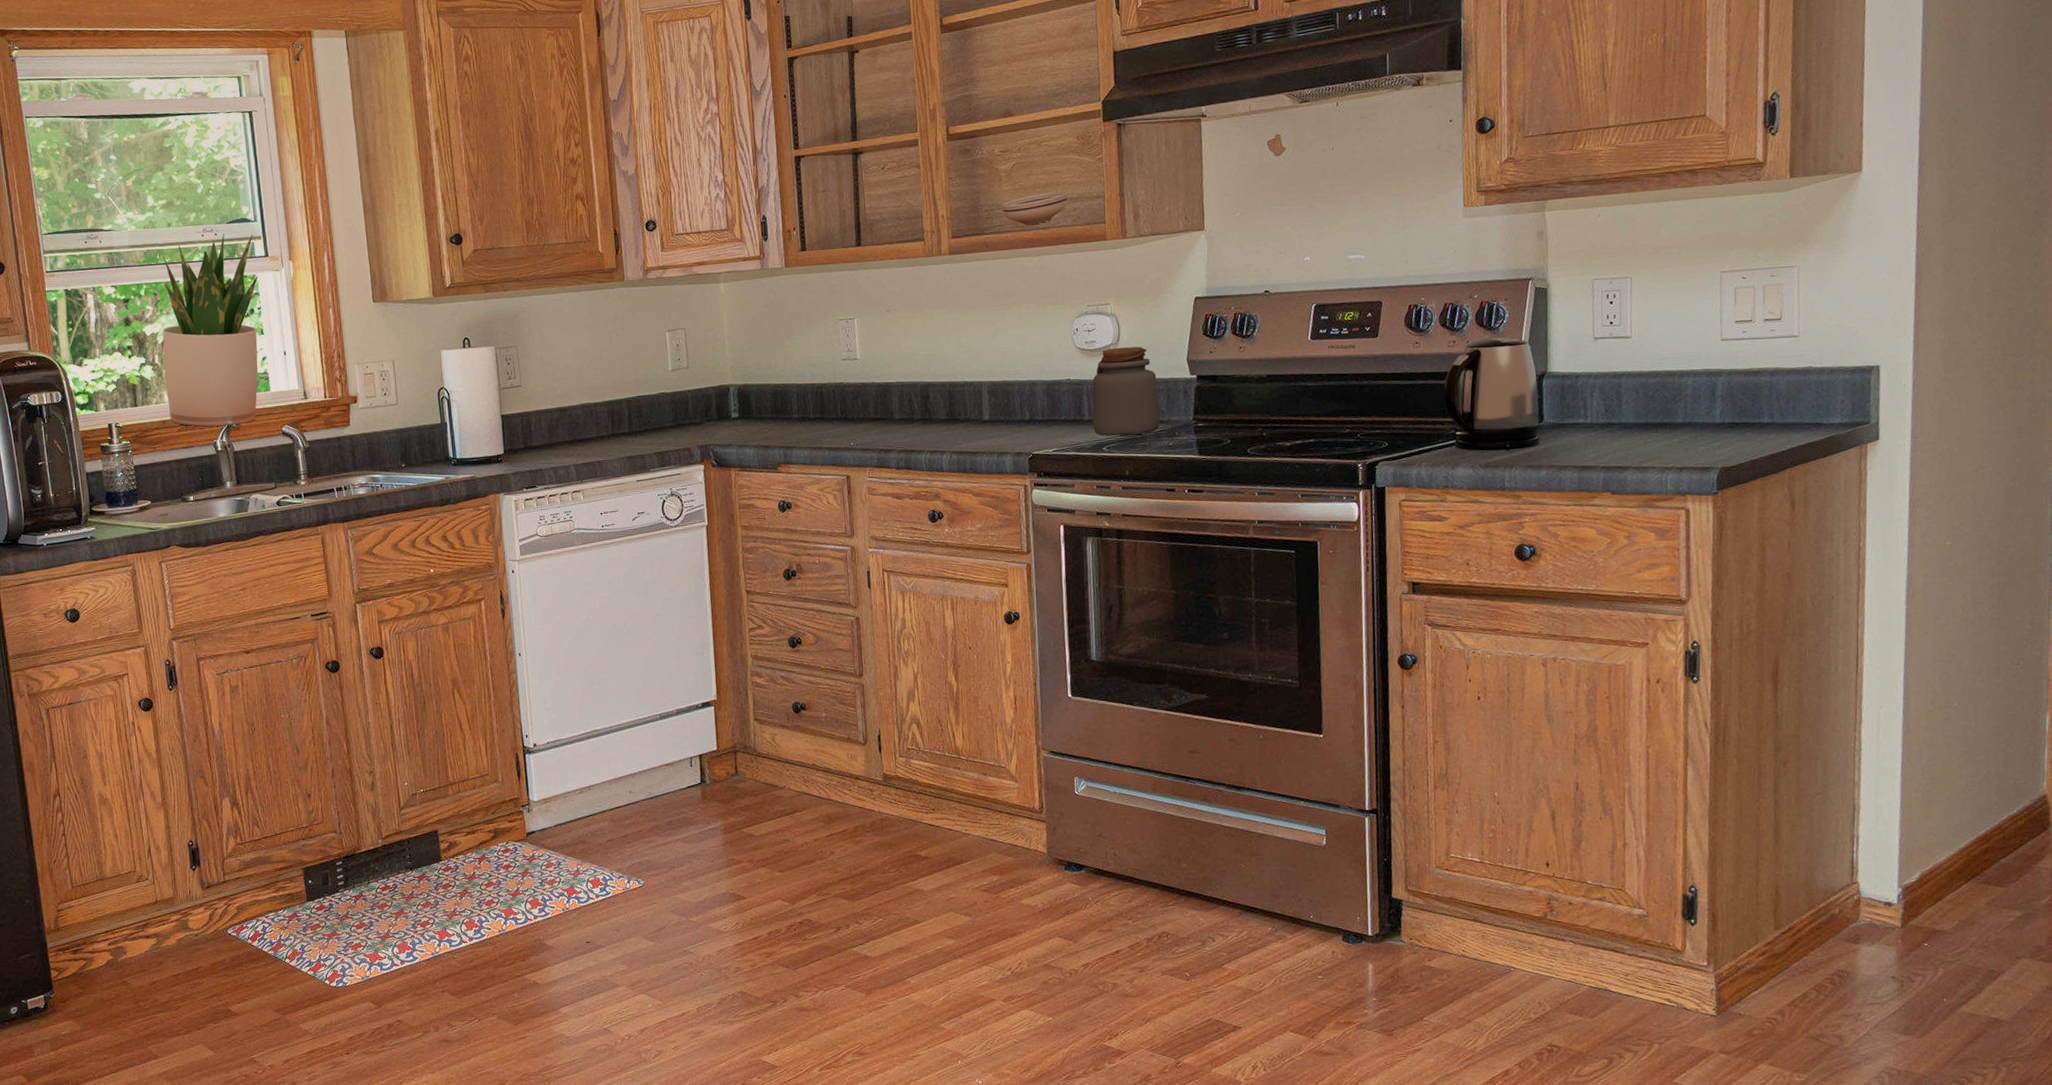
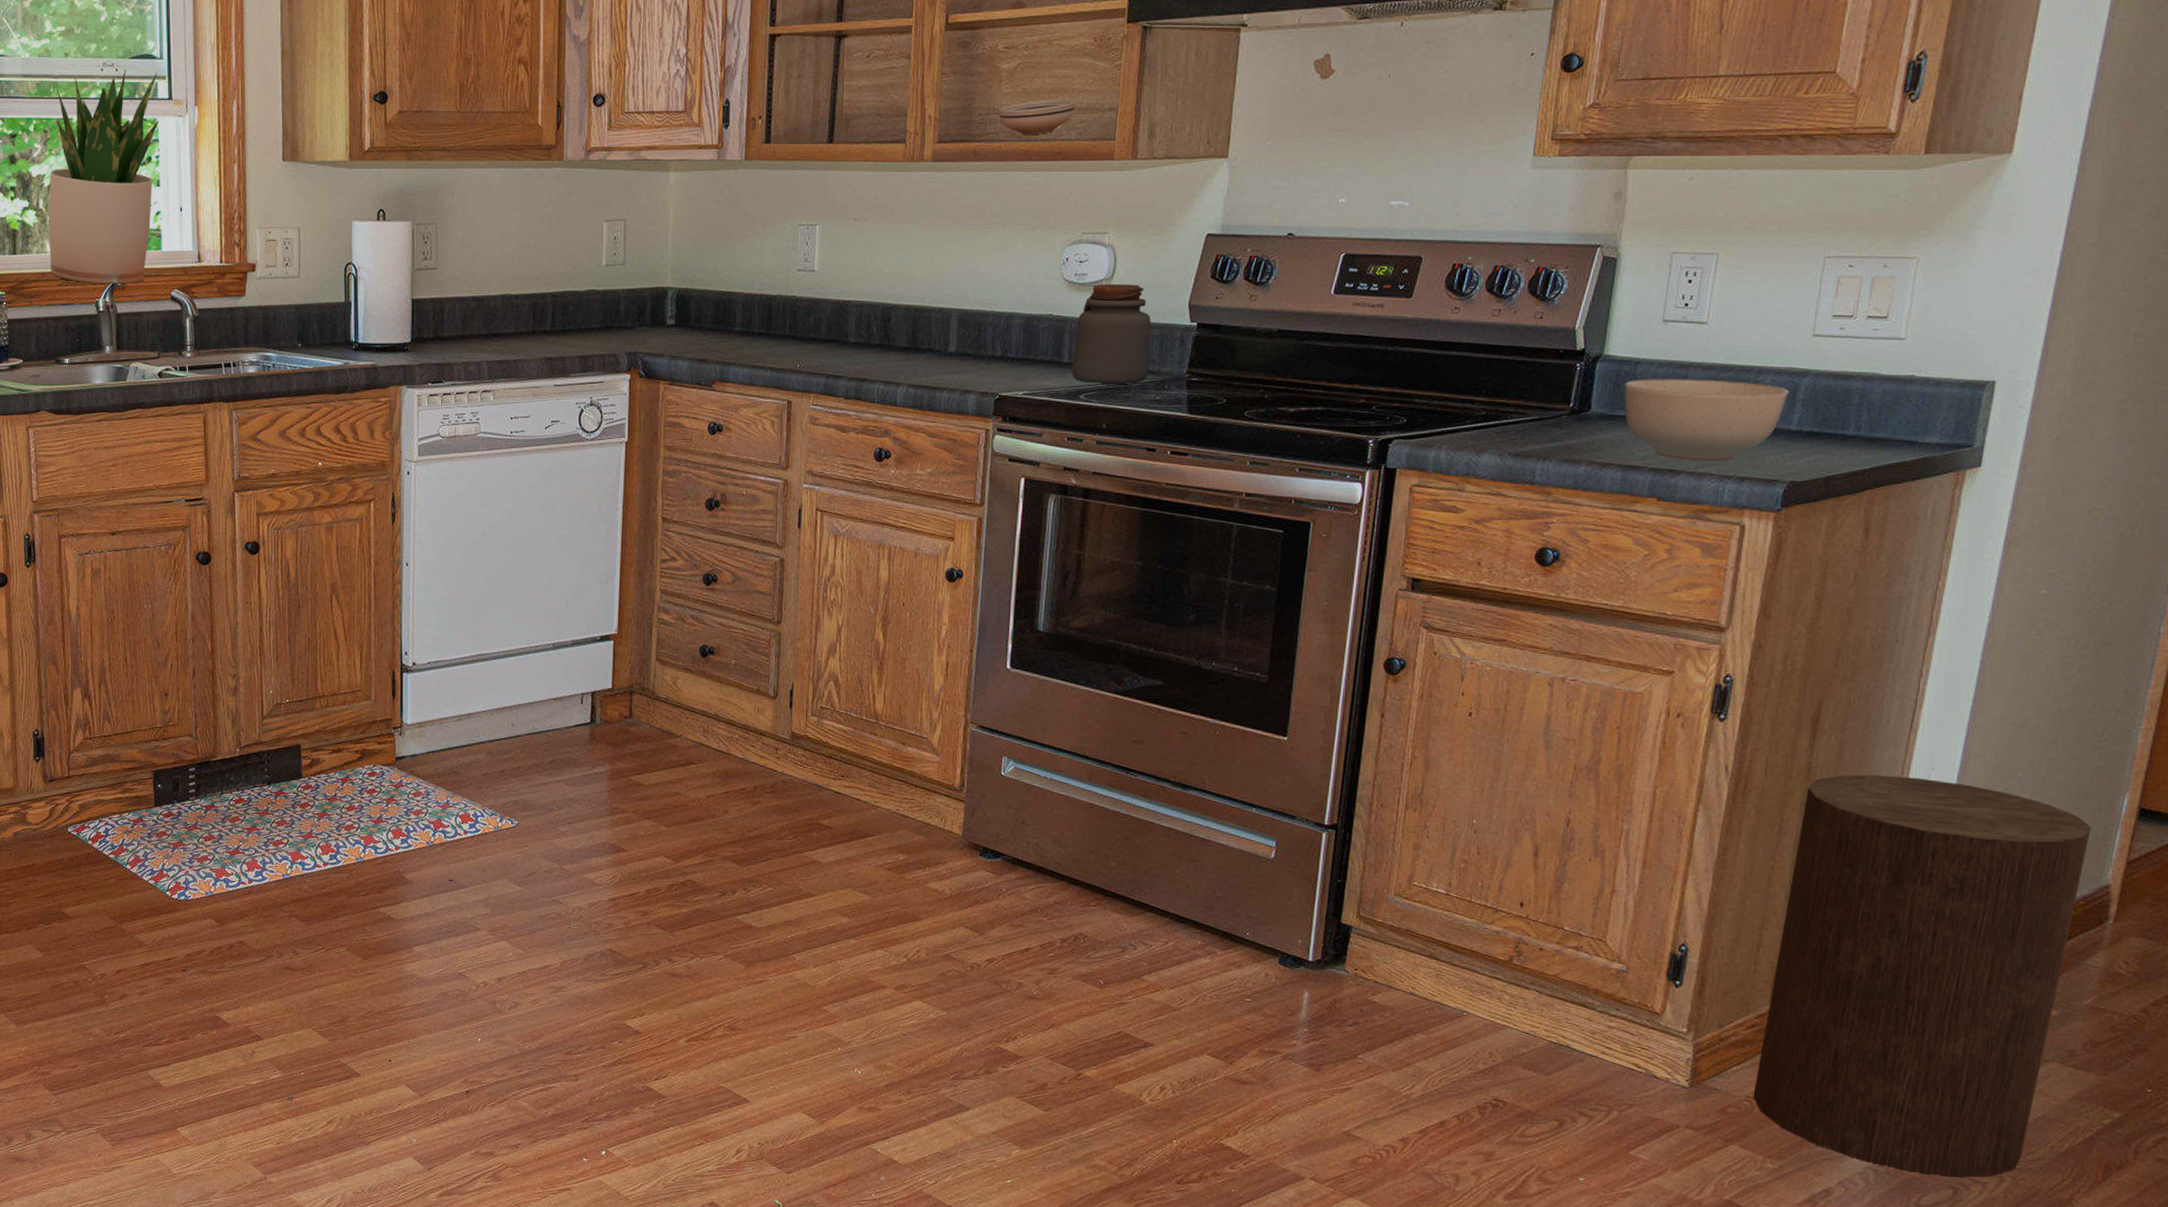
kettle: present [1443,337,1541,451] -> none [1478,310,1591,440]
bowl: none [1569,384,1709,457] -> present [1624,379,1790,461]
stool: none [1773,716,2023,1072] -> present [1753,774,2091,1178]

